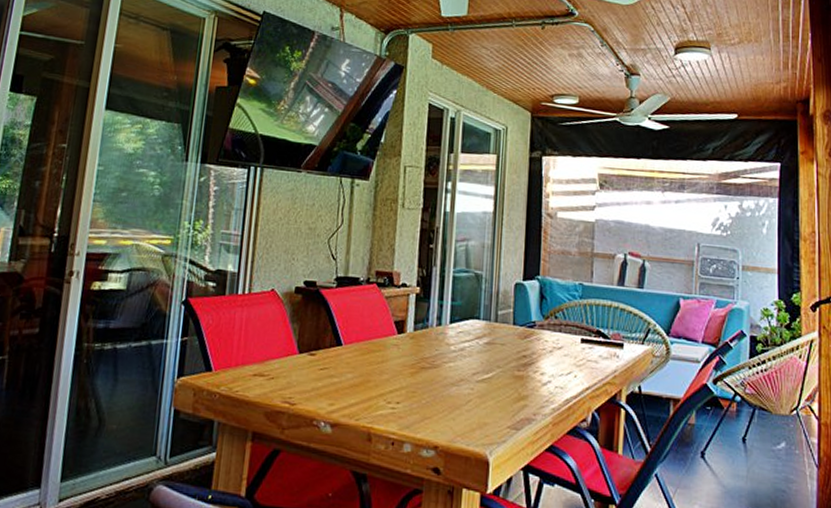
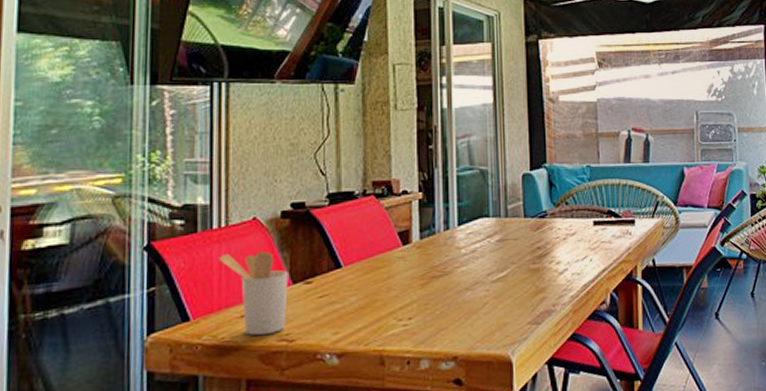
utensil holder: none [239,318,296,395] -> present [217,250,288,335]

